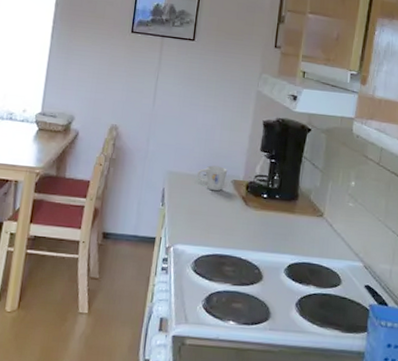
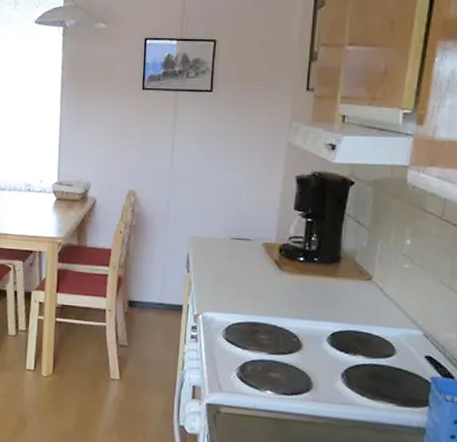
mug: present [197,165,228,191] -> none [224,228,258,256]

